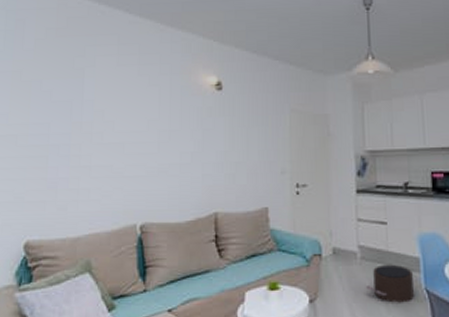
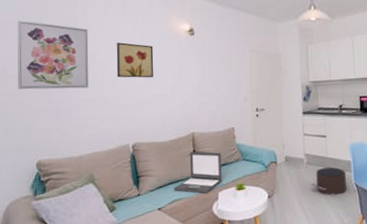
wall art: none [10,70,96,153] -> present [17,20,89,90]
wall art: none [126,98,172,142] -> present [116,42,154,78]
laptop: none [188,236,250,292] -> present [173,151,222,193]

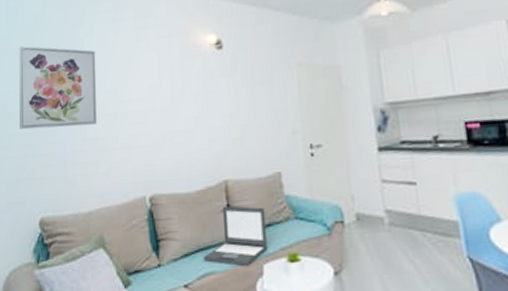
wall art: present [116,42,154,78] -> none [128,64,173,110]
pouf: present [311,167,347,195] -> none [398,231,455,274]

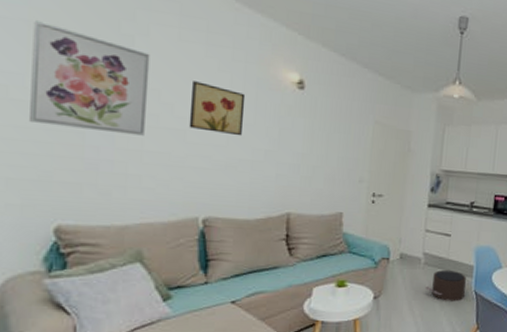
wall art: none [128,64,173,110] -> present [189,81,246,136]
laptop: present [202,205,268,266] -> none [254,235,322,288]
pouf: none [398,231,455,274] -> present [426,270,466,301]

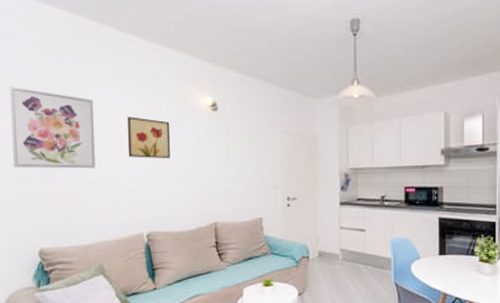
pouf: present [426,270,466,301] -> none [346,264,385,294]

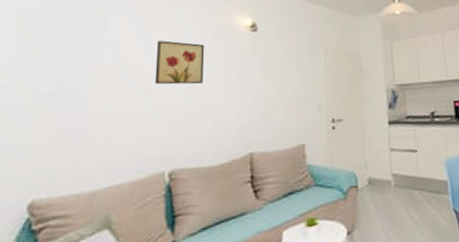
wall art: present [9,87,95,169] -> none [14,13,121,103]

